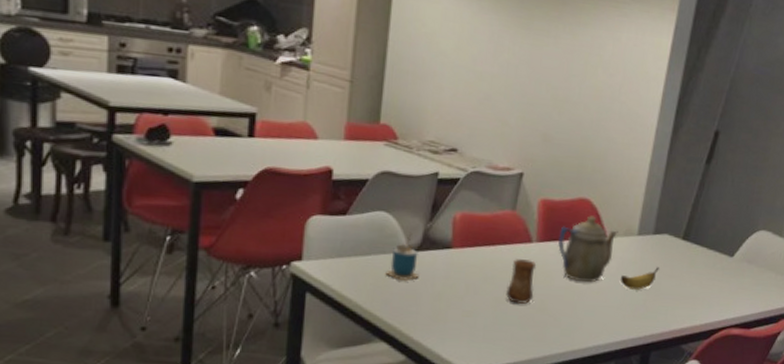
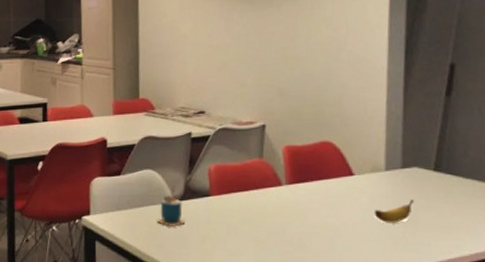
cup: present [506,259,537,305] -> none [264,201,291,243]
teapot: present [558,215,618,283] -> none [307,156,365,219]

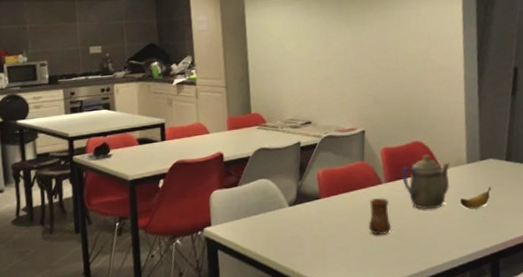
cup: present [157,184,186,227] -> none [273,191,299,231]
cup: none [264,201,291,243] -> present [368,198,392,236]
teapot: none [307,156,365,219] -> present [402,154,450,210]

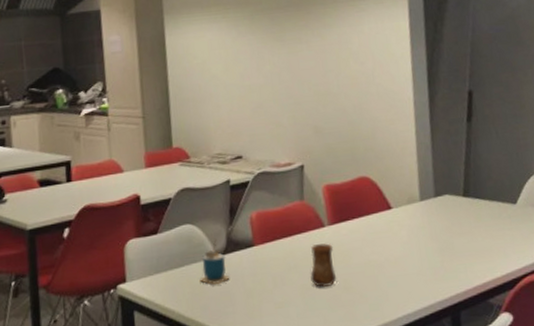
cup: none [273,191,299,231] -> present [199,238,230,285]
teapot: present [402,154,450,210] -> none [347,191,402,256]
banana: present [459,187,491,209] -> none [413,227,448,254]

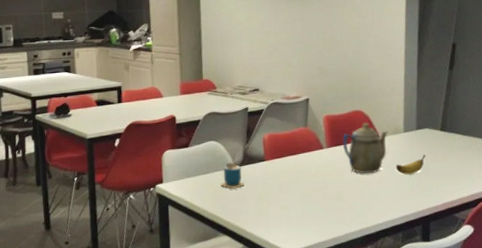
cup: present [310,243,337,288] -> none [309,162,331,197]
teapot: none [347,191,402,256] -> present [343,122,388,174]
banana: none [413,227,448,254] -> present [395,155,426,175]

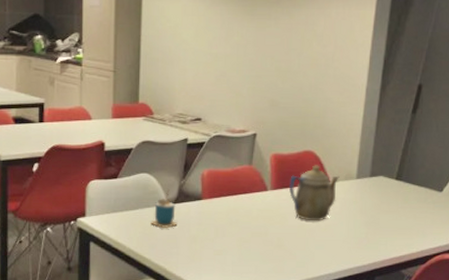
banana: present [395,155,426,175] -> none [343,205,377,225]

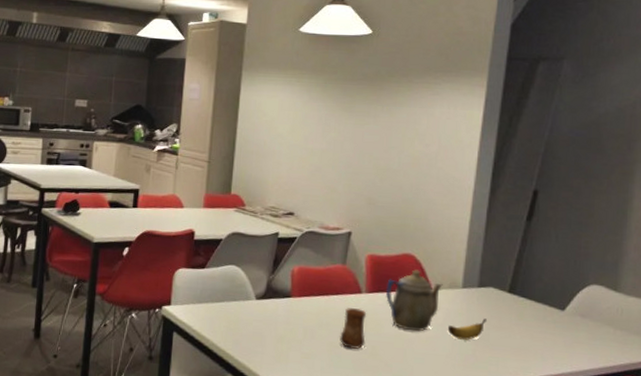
cup: present [151,188,178,229] -> none [236,282,264,325]
cup: none [249,205,273,243] -> present [340,308,367,350]
banana: none [343,205,377,225] -> present [447,318,486,340]

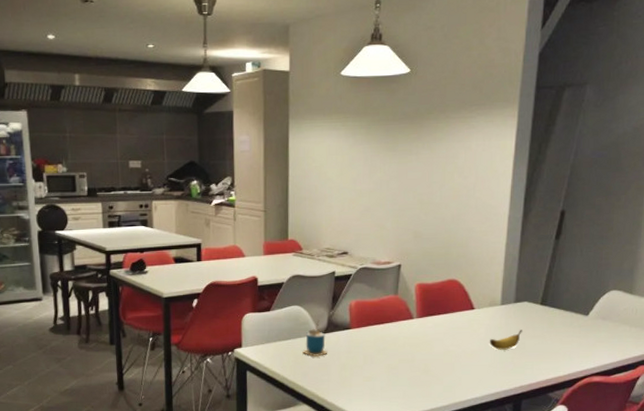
cup: none [236,282,264,325] -> present [302,319,328,357]
cup: present [340,308,367,350] -> none [396,333,419,369]
teapot: present [386,269,443,332] -> none [435,293,484,347]

